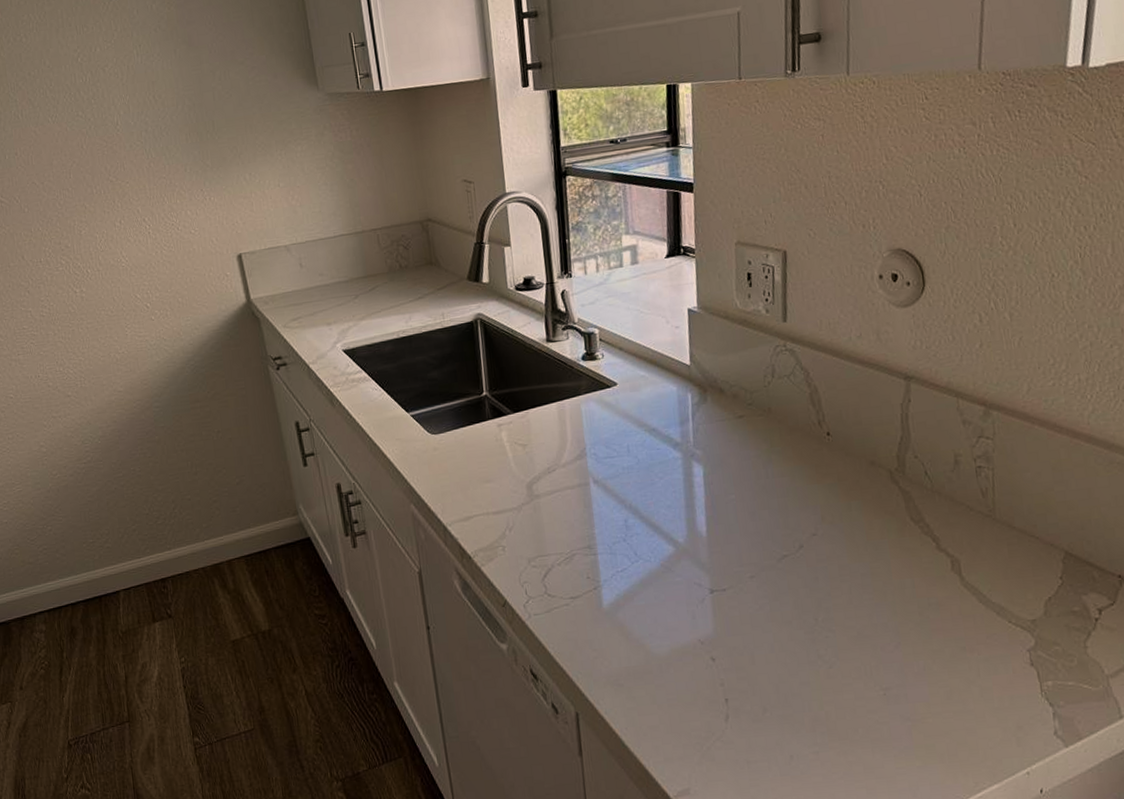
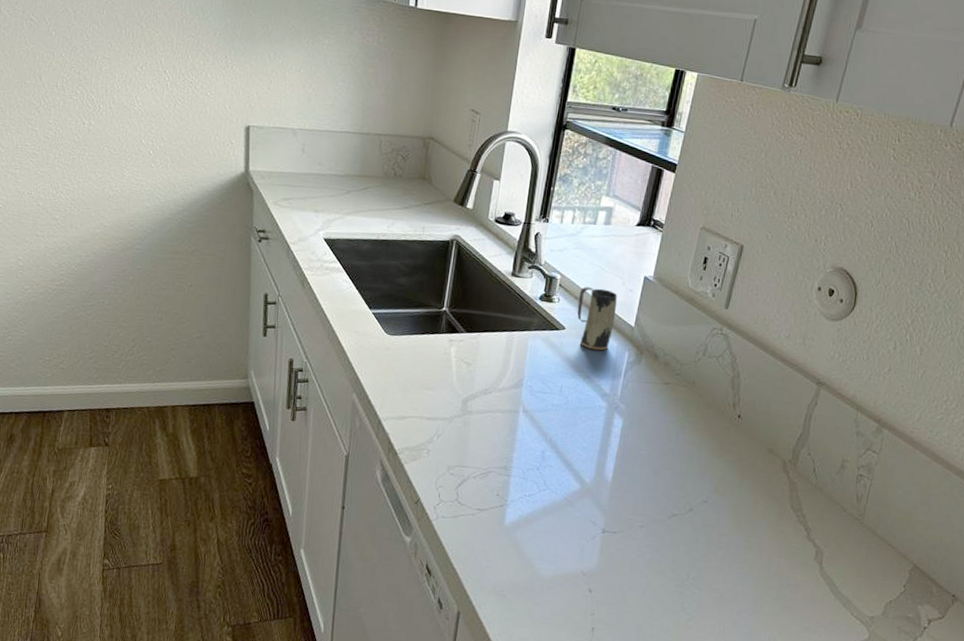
mug: none [622,332,669,400] -> present [577,287,617,351]

